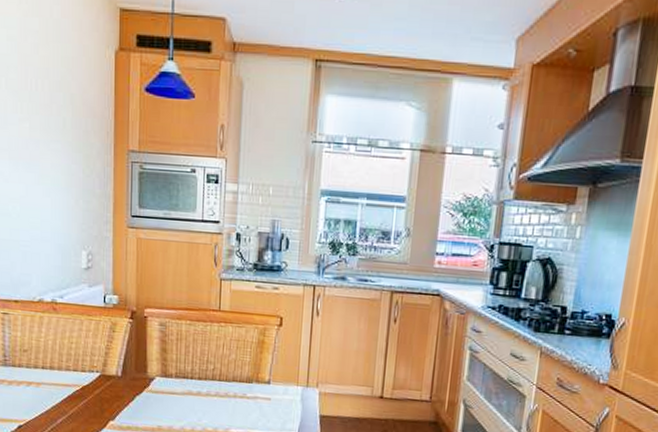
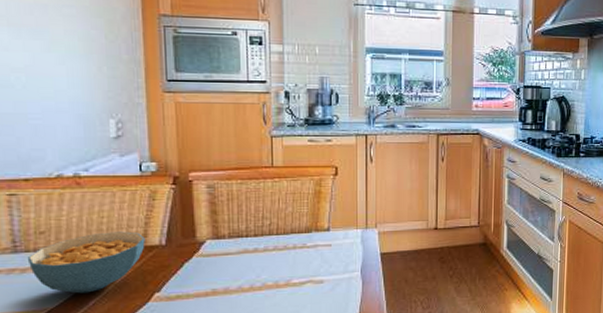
cereal bowl: none [14,357,105,412] -> present [28,231,145,294]

